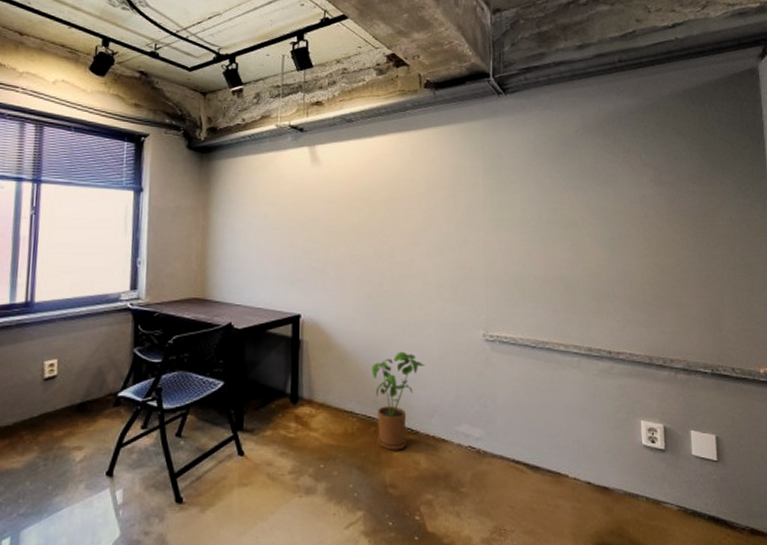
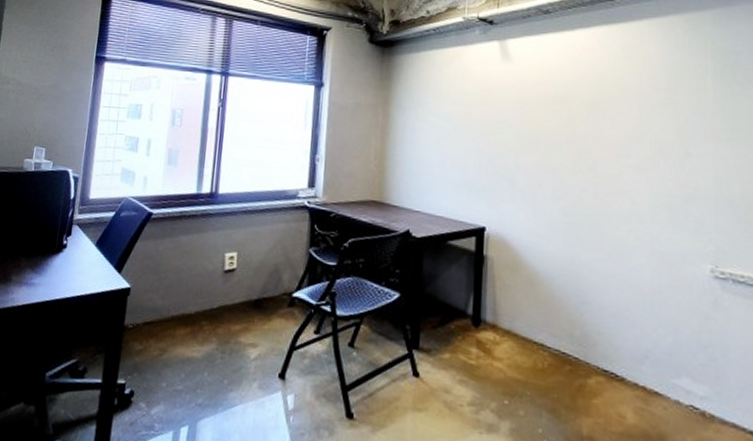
house plant: present [371,351,425,450] -> none [567,280,634,398]

